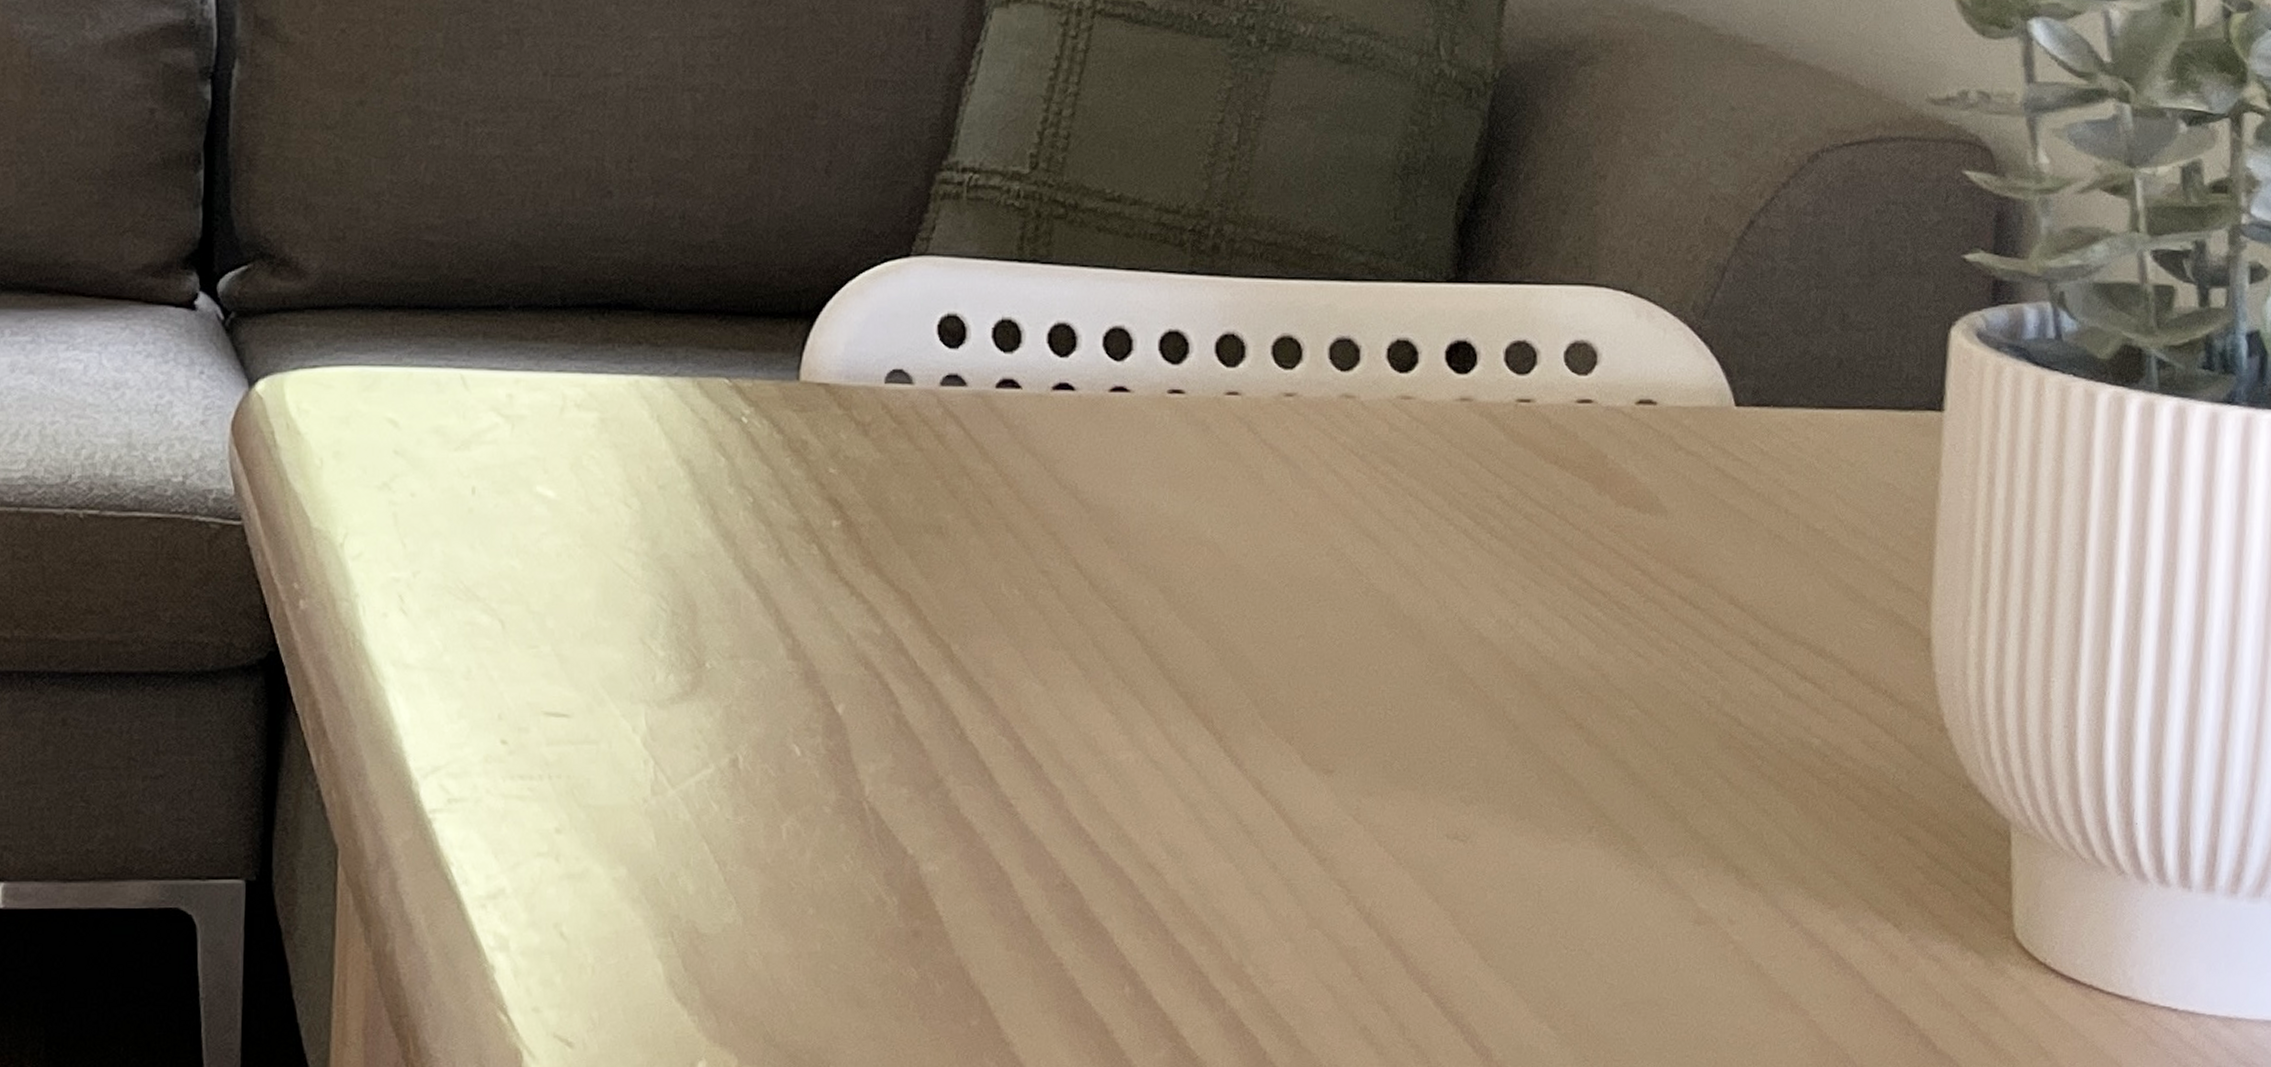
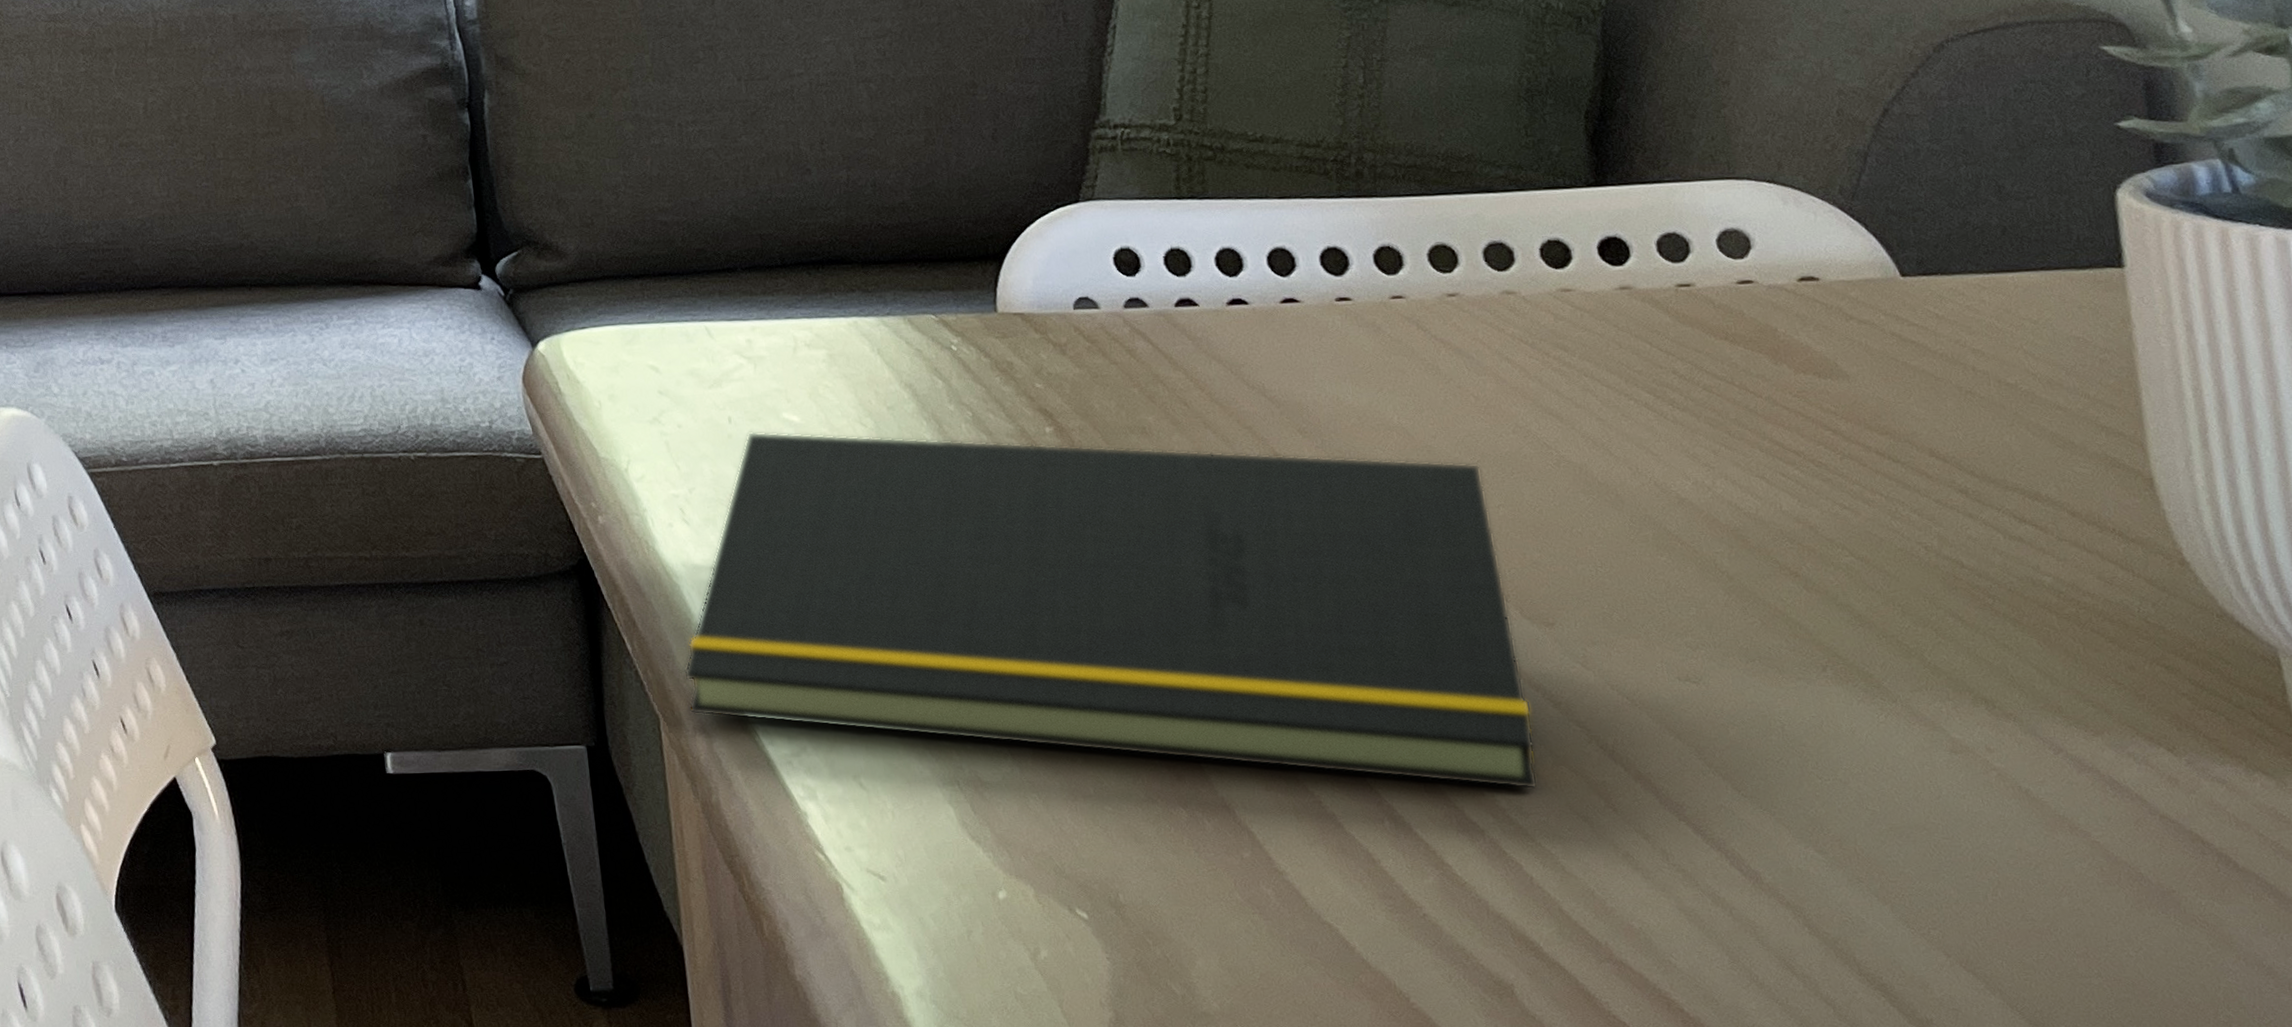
notepad: none [374,506,1295,955] -> present [683,431,1539,790]

